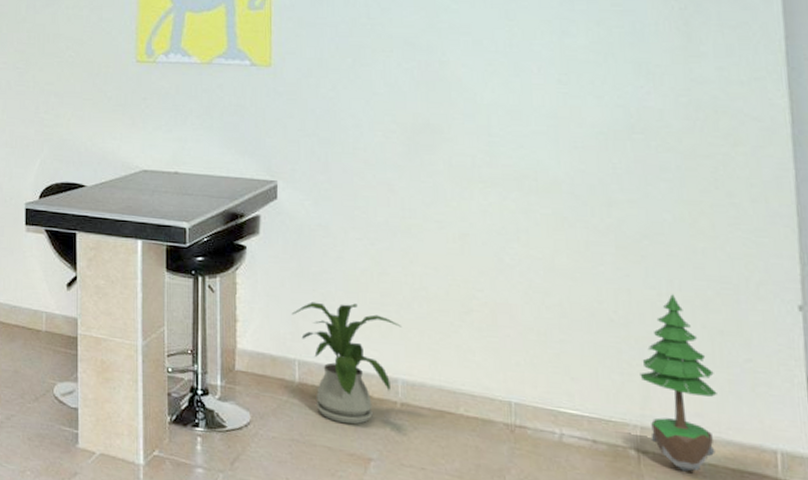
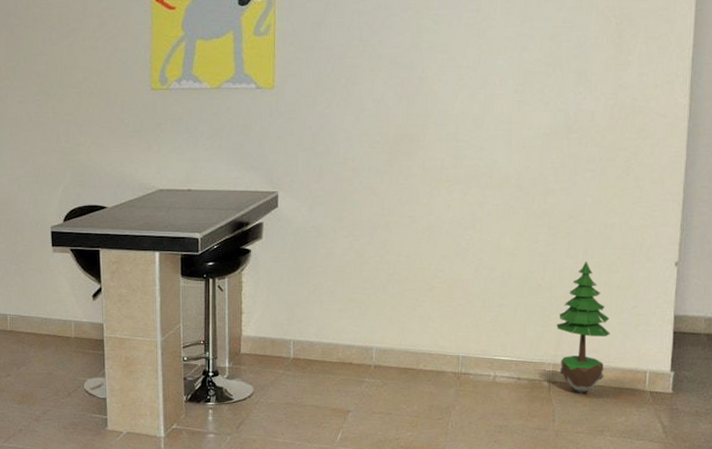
house plant: present [291,301,401,425] -> none [288,290,377,386]

